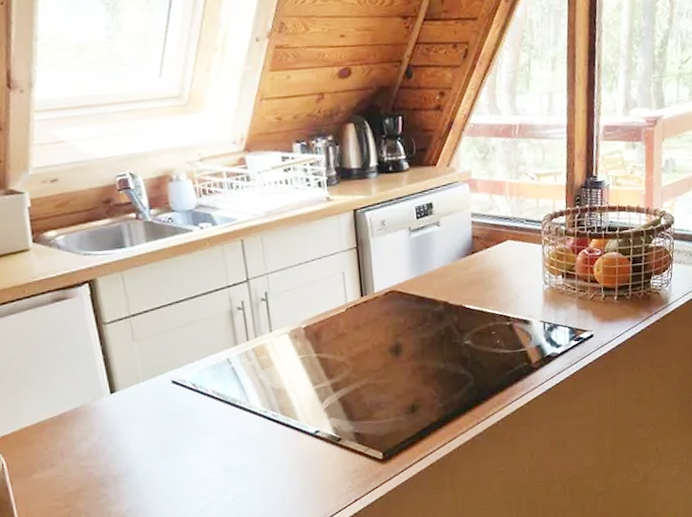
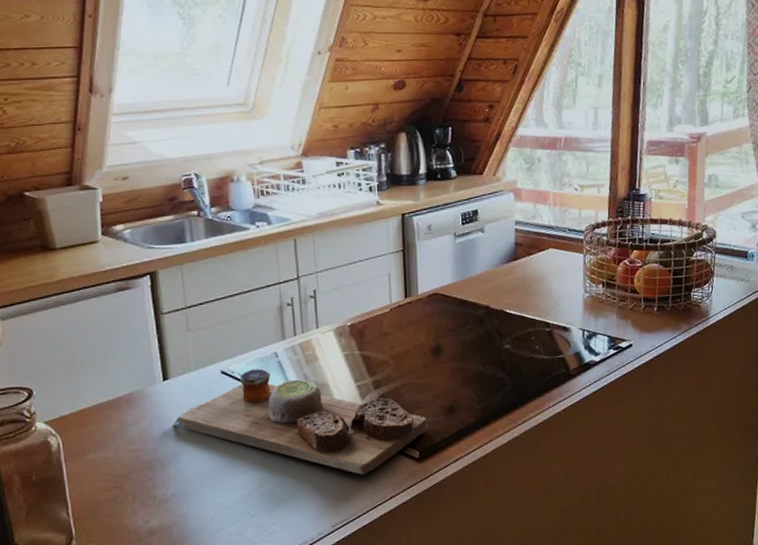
cutting board: none [124,376,390,479] -> present [173,369,428,475]

